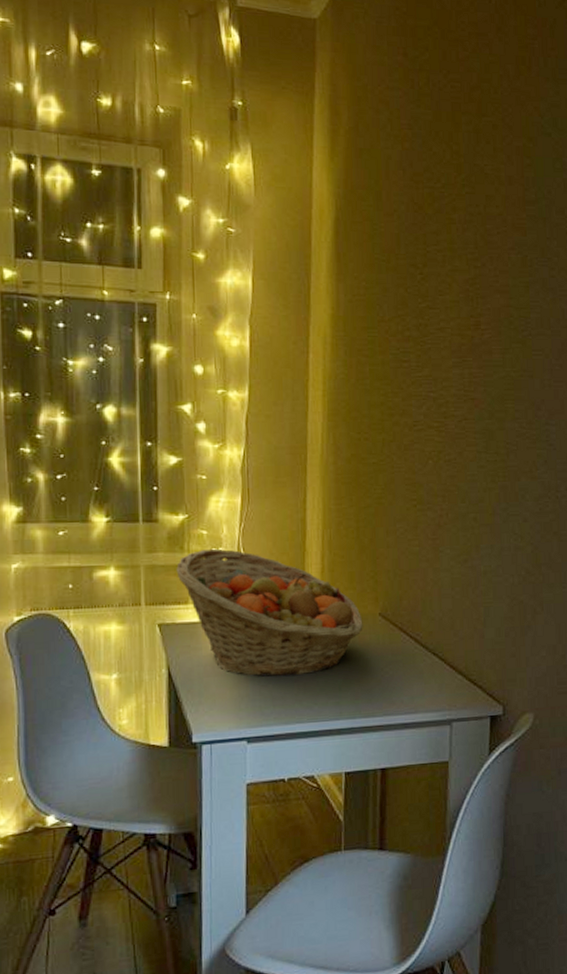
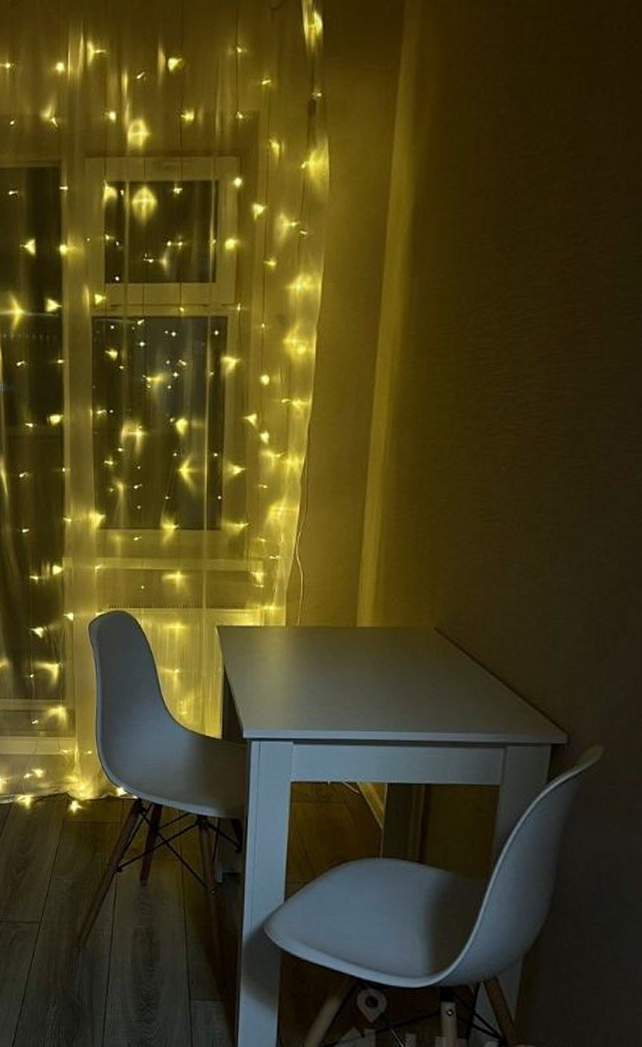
fruit basket: present [176,548,363,677] -> none [235,556,417,684]

